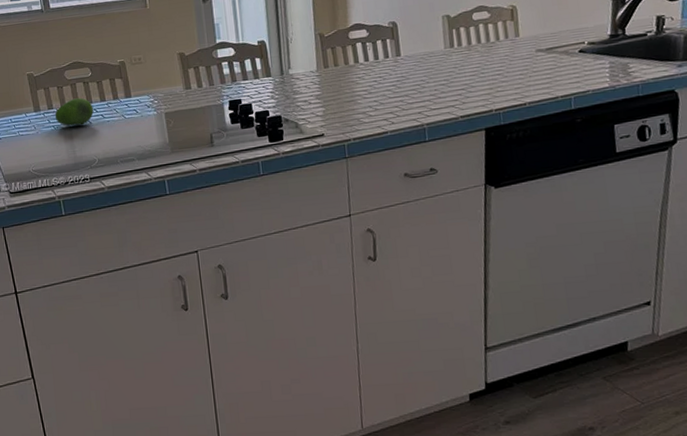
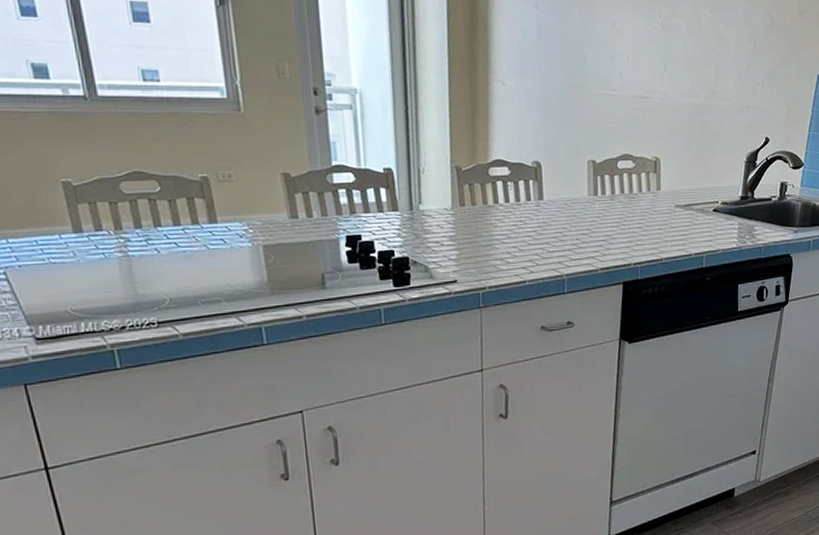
fruit: present [54,97,94,127] -> none [105,218,163,255]

